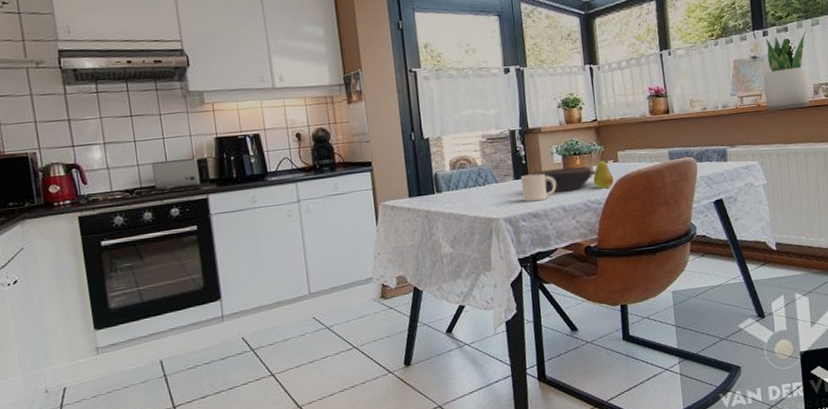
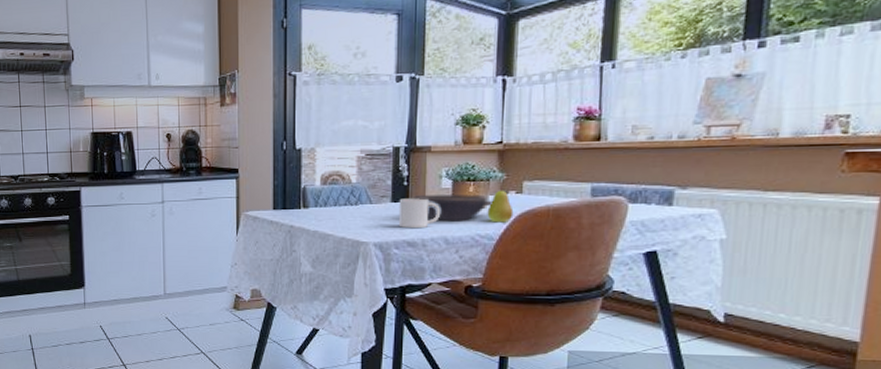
toaster: present [151,157,211,193] -> none [34,150,84,181]
planter: present [762,30,810,112] -> none [744,41,830,148]

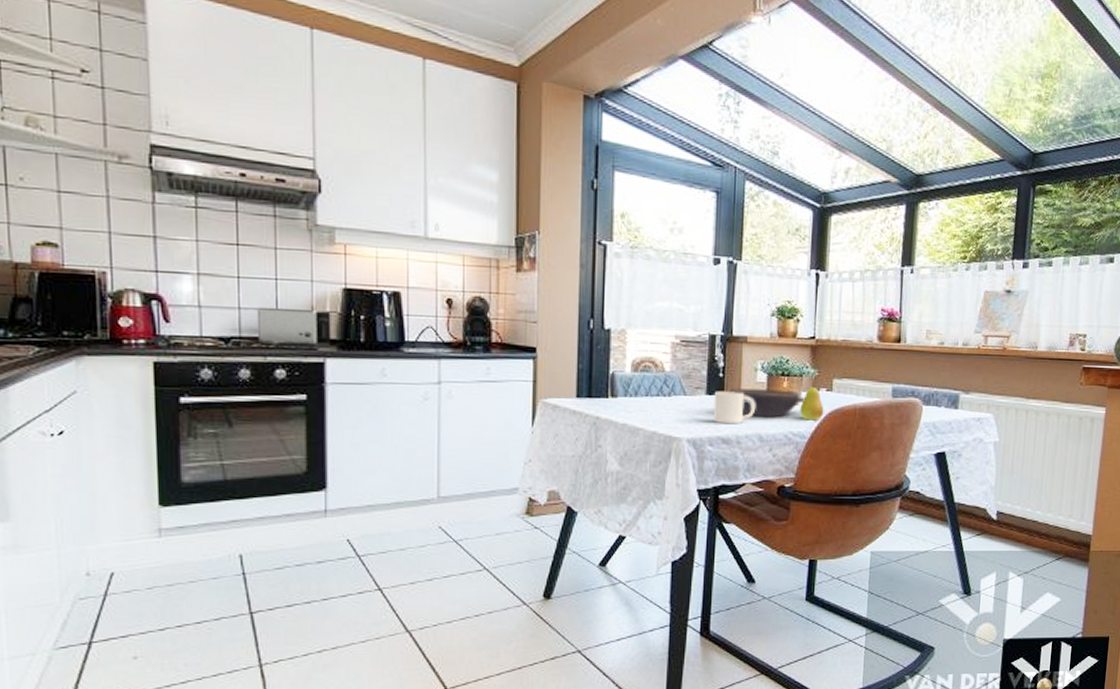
toaster: none [34,150,84,181] -> present [256,306,331,349]

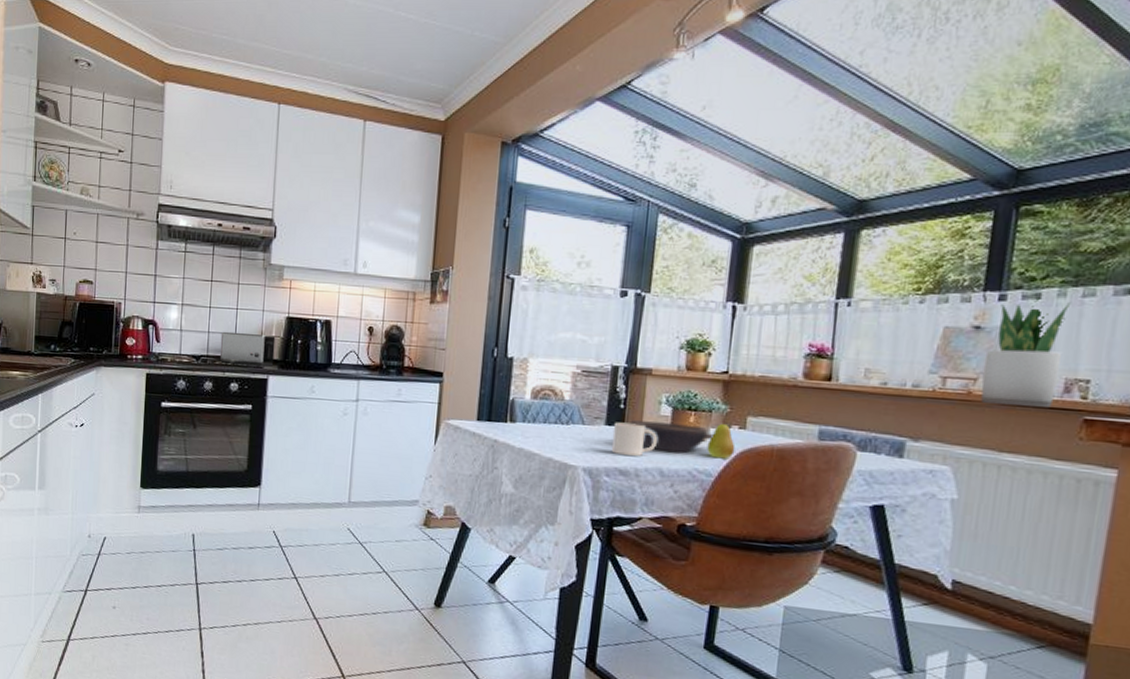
planter: none [1012,265,1073,360] -> present [981,298,1072,409]

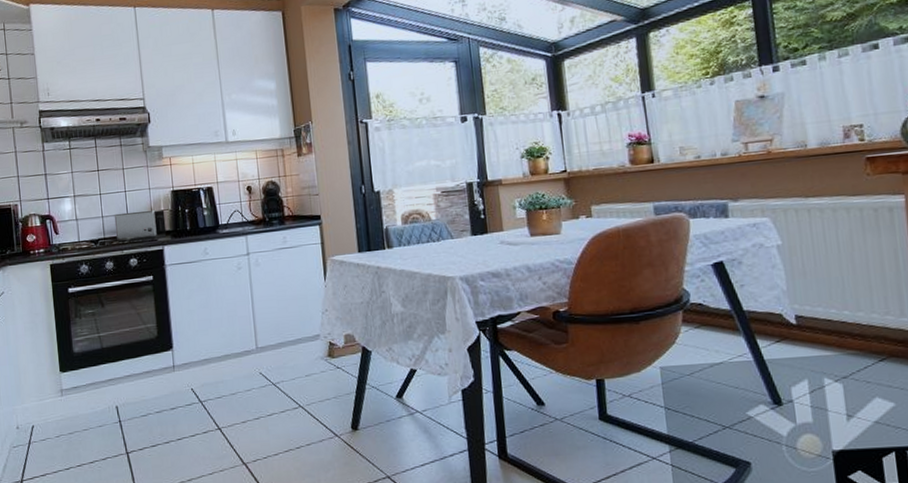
mug: present [611,422,659,457] -> none [478,229,520,260]
bowl: present [631,420,713,454] -> none [493,221,566,250]
fruit: present [706,418,736,459] -> none [562,211,587,247]
planter: present [981,298,1072,409] -> none [773,64,839,160]

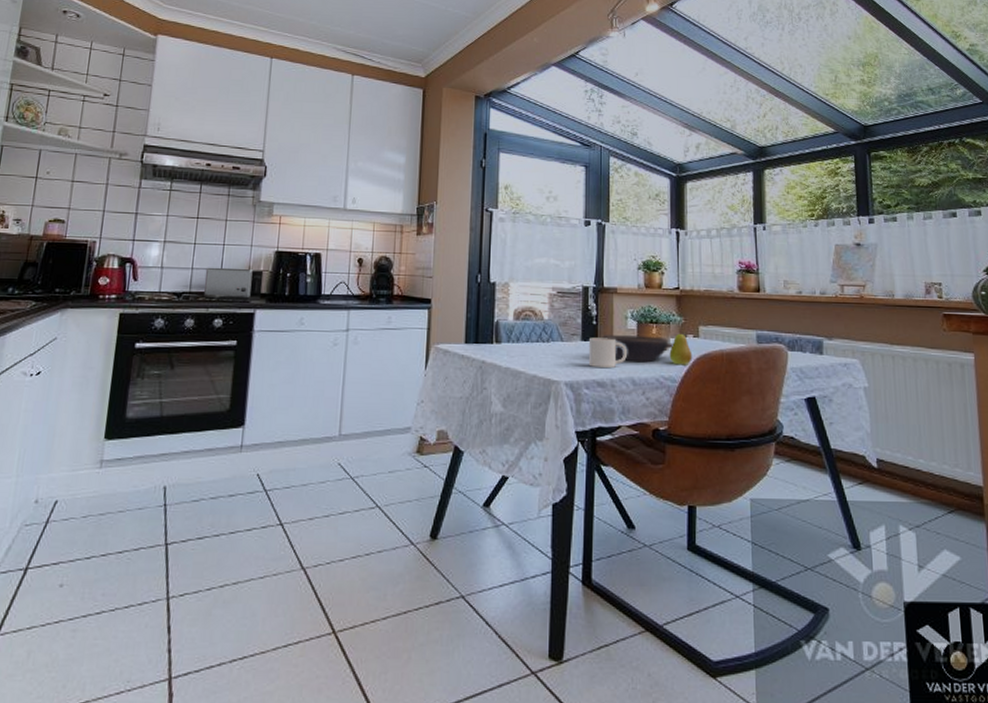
mug: none [478,229,520,260] -> present [588,337,628,369]
bowl: none [493,221,566,250] -> present [603,334,673,363]
fruit: none [562,211,587,247] -> present [669,329,693,365]

